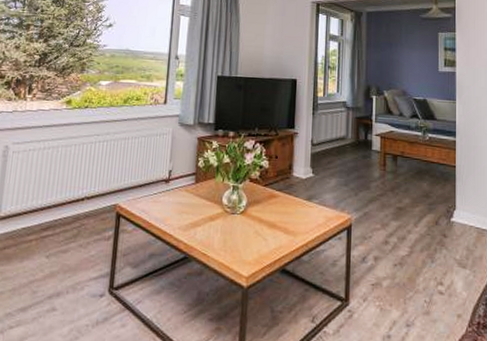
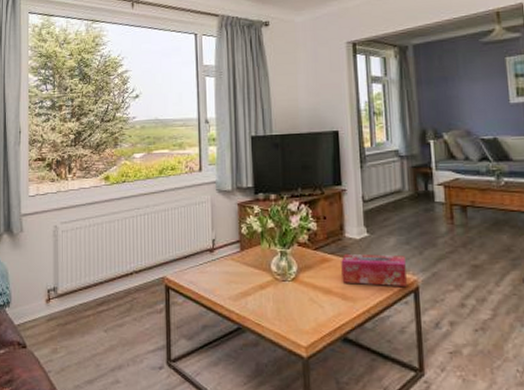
tissue box: none [286,191,343,223] -> present [341,253,407,286]

